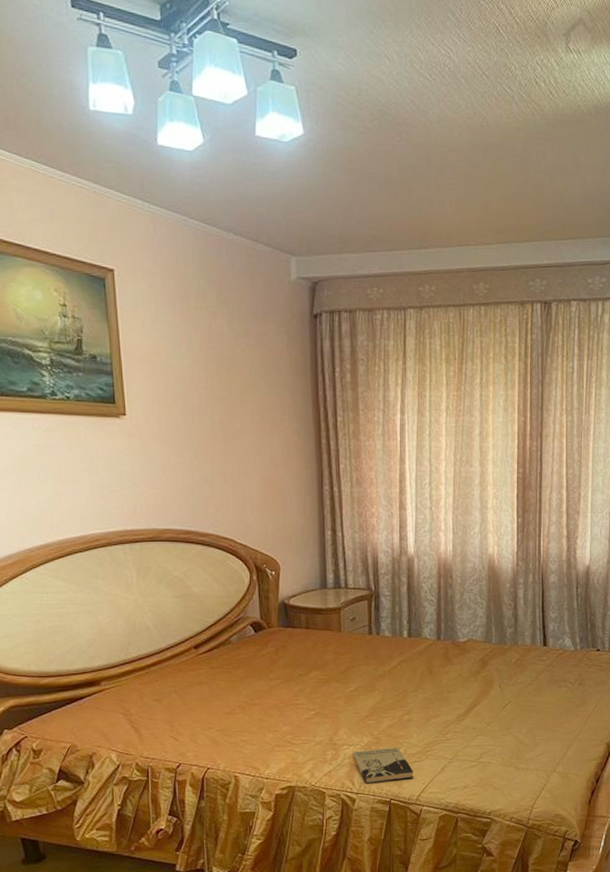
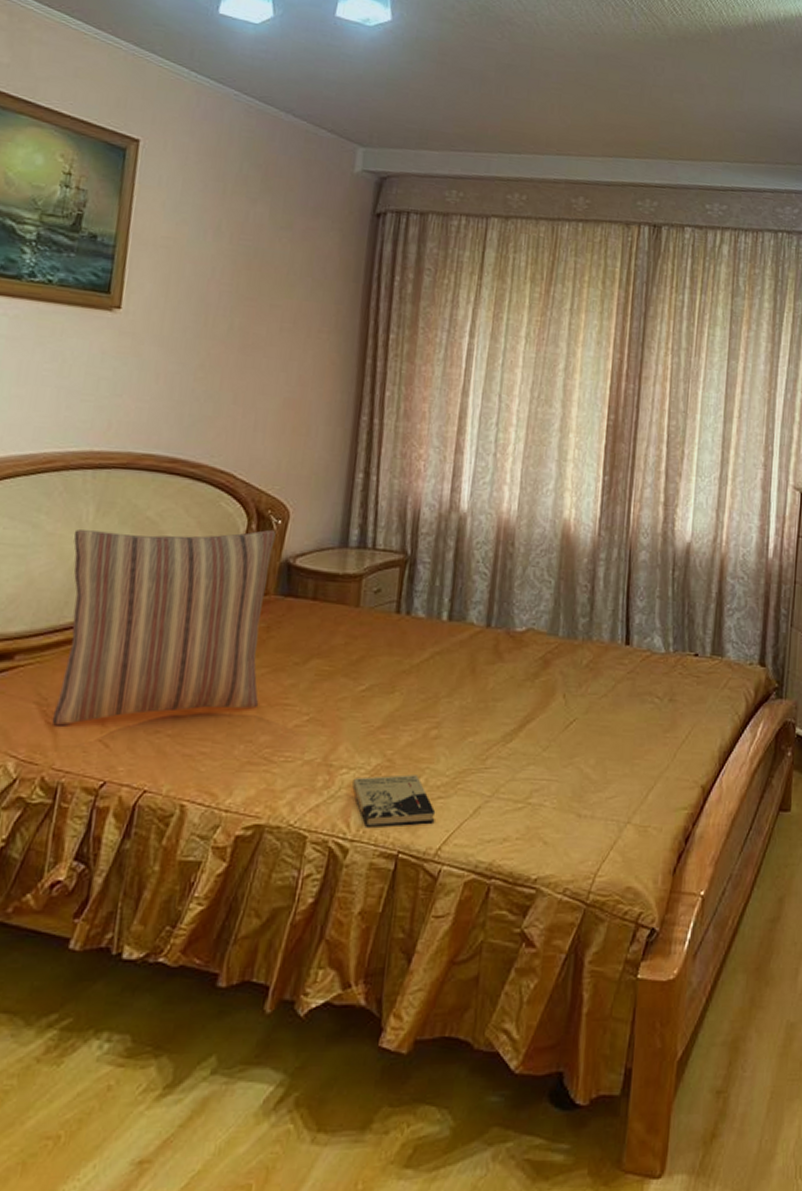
pillow: none [125,579,278,728] -> present [51,529,276,726]

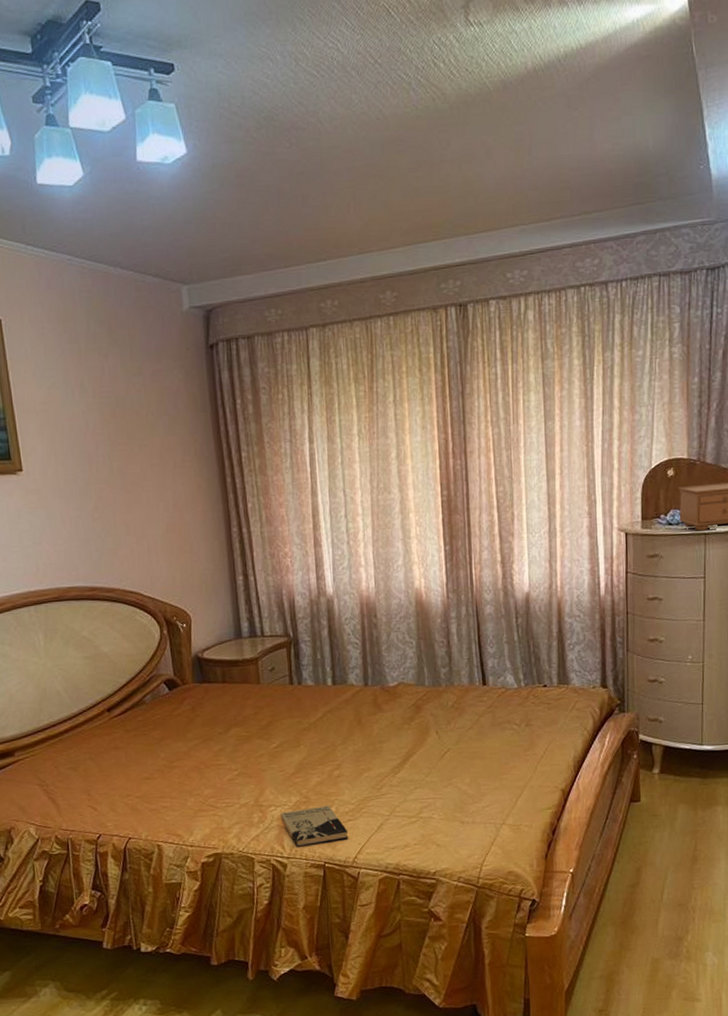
pillow: present [51,529,276,726] -> none [33,632,199,799]

